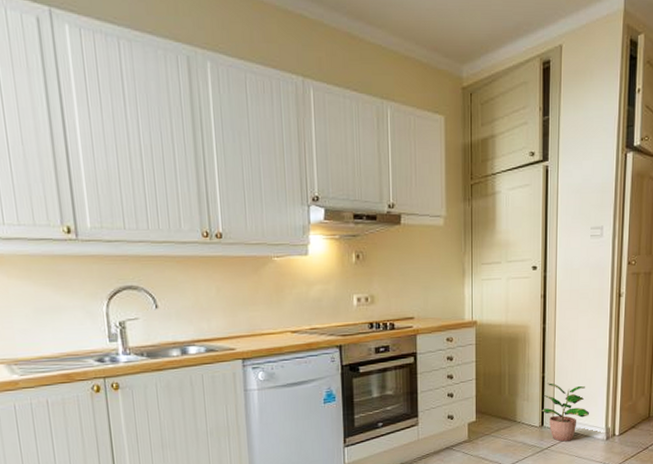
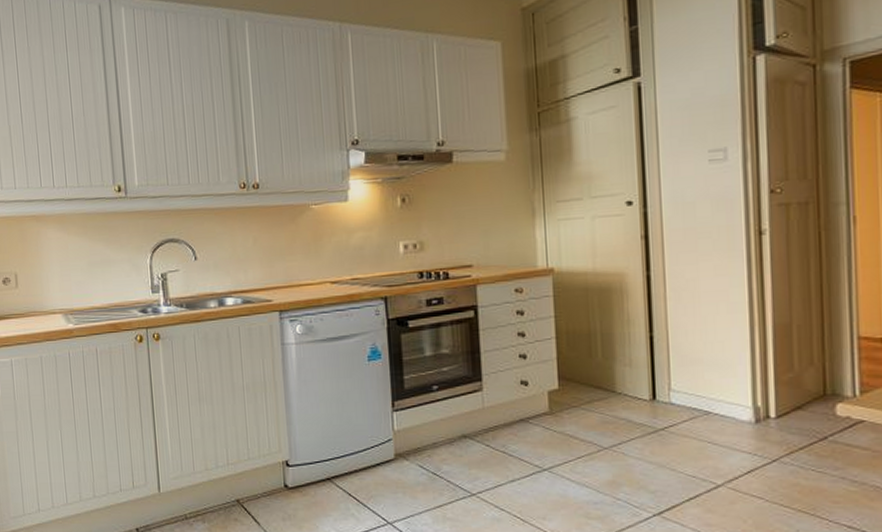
potted plant: present [542,383,589,442] -> none [651,344,725,422]

